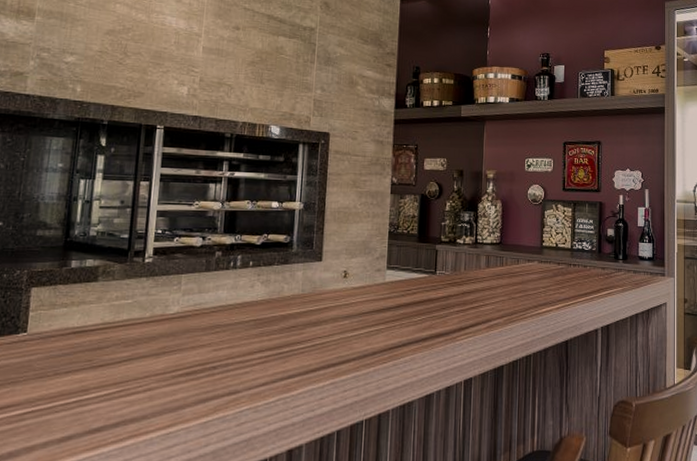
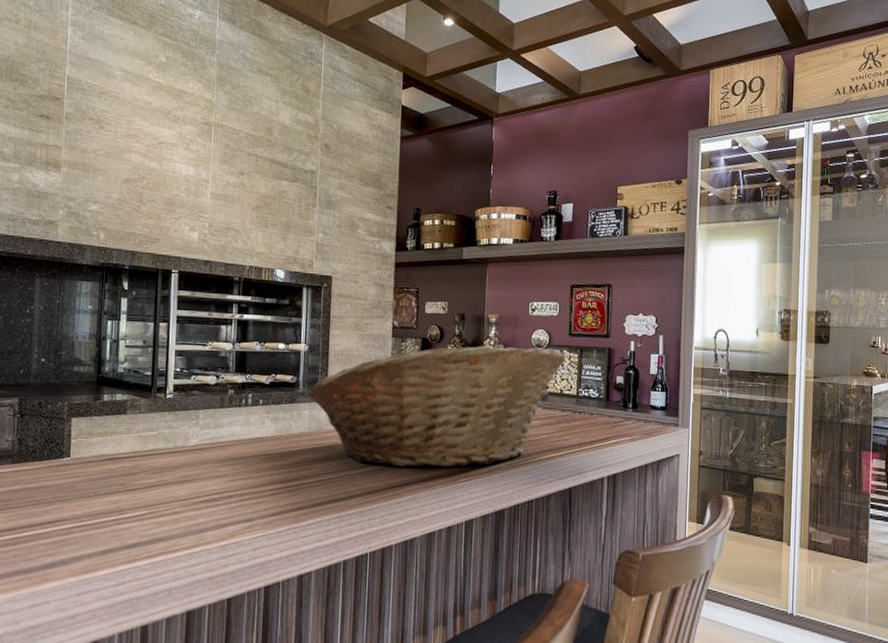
fruit basket: none [302,202,561,327] -> present [308,346,567,468]

